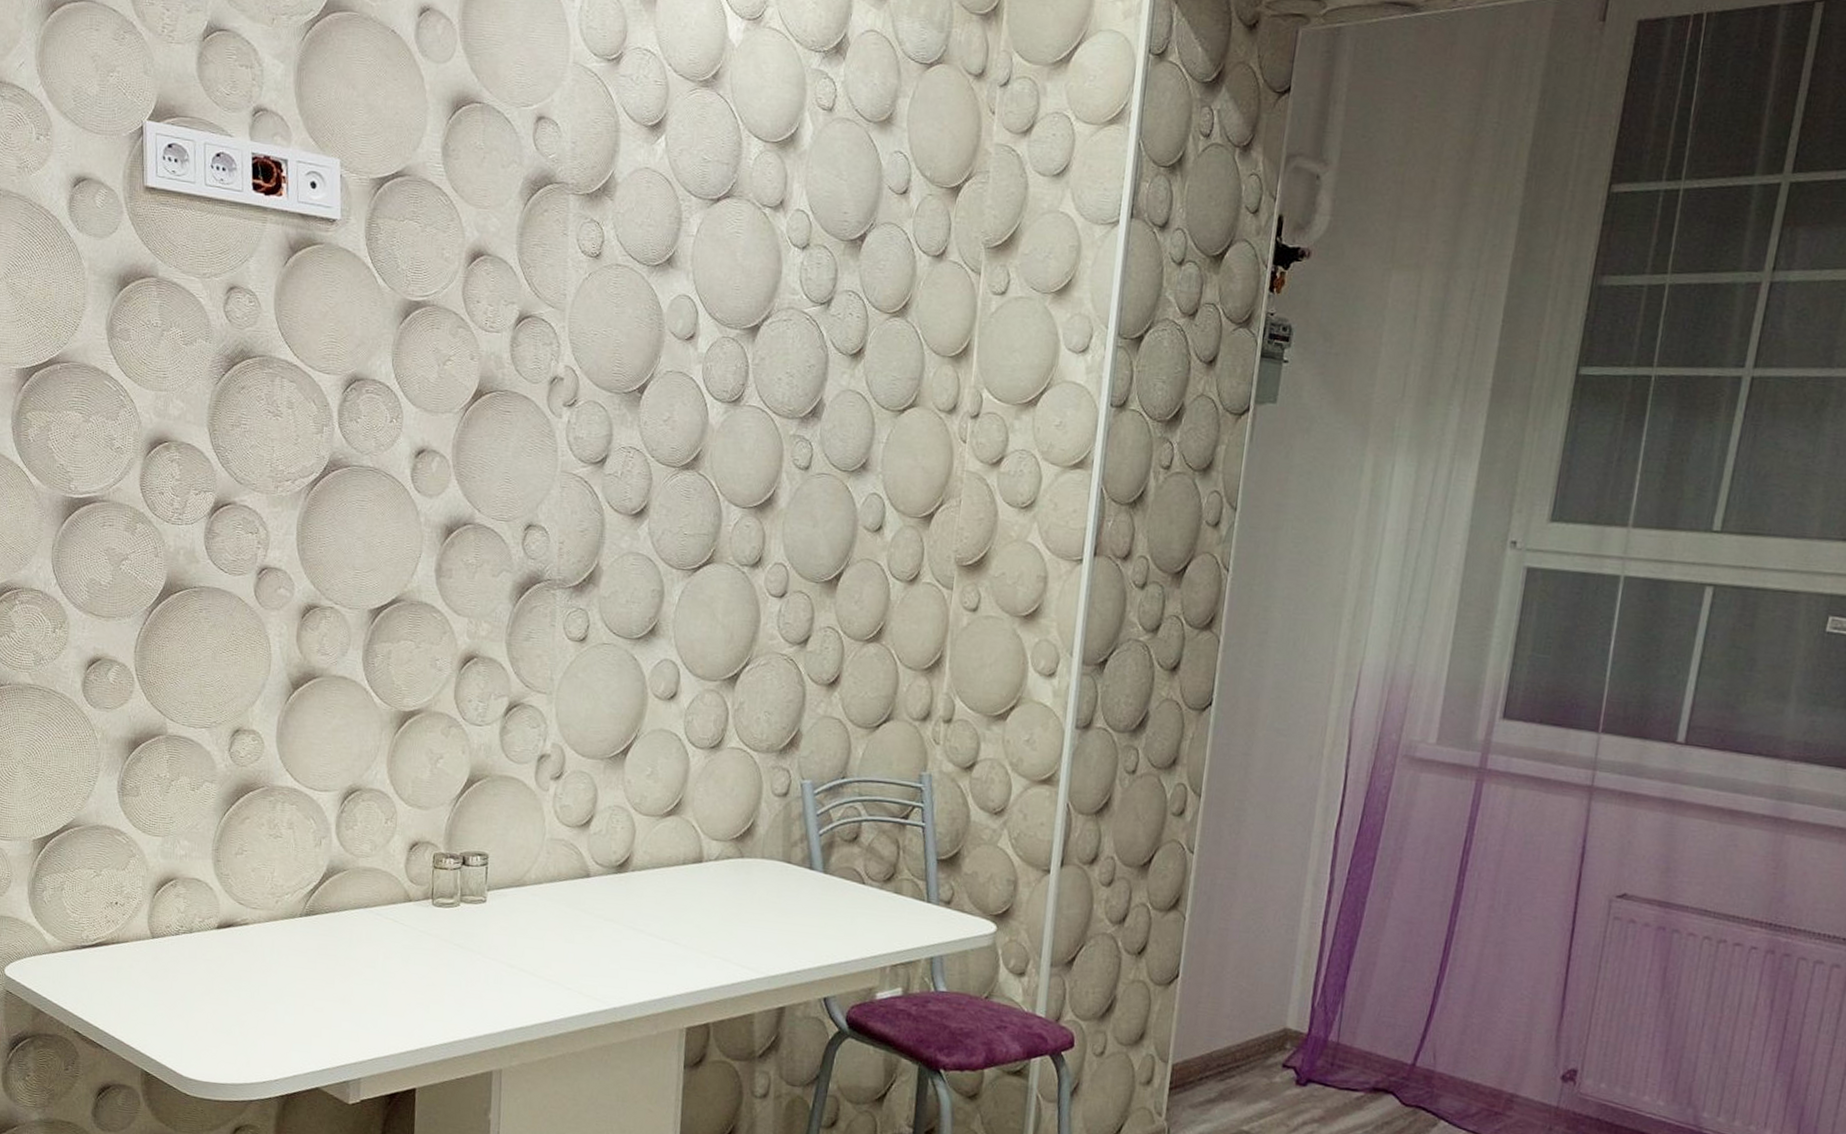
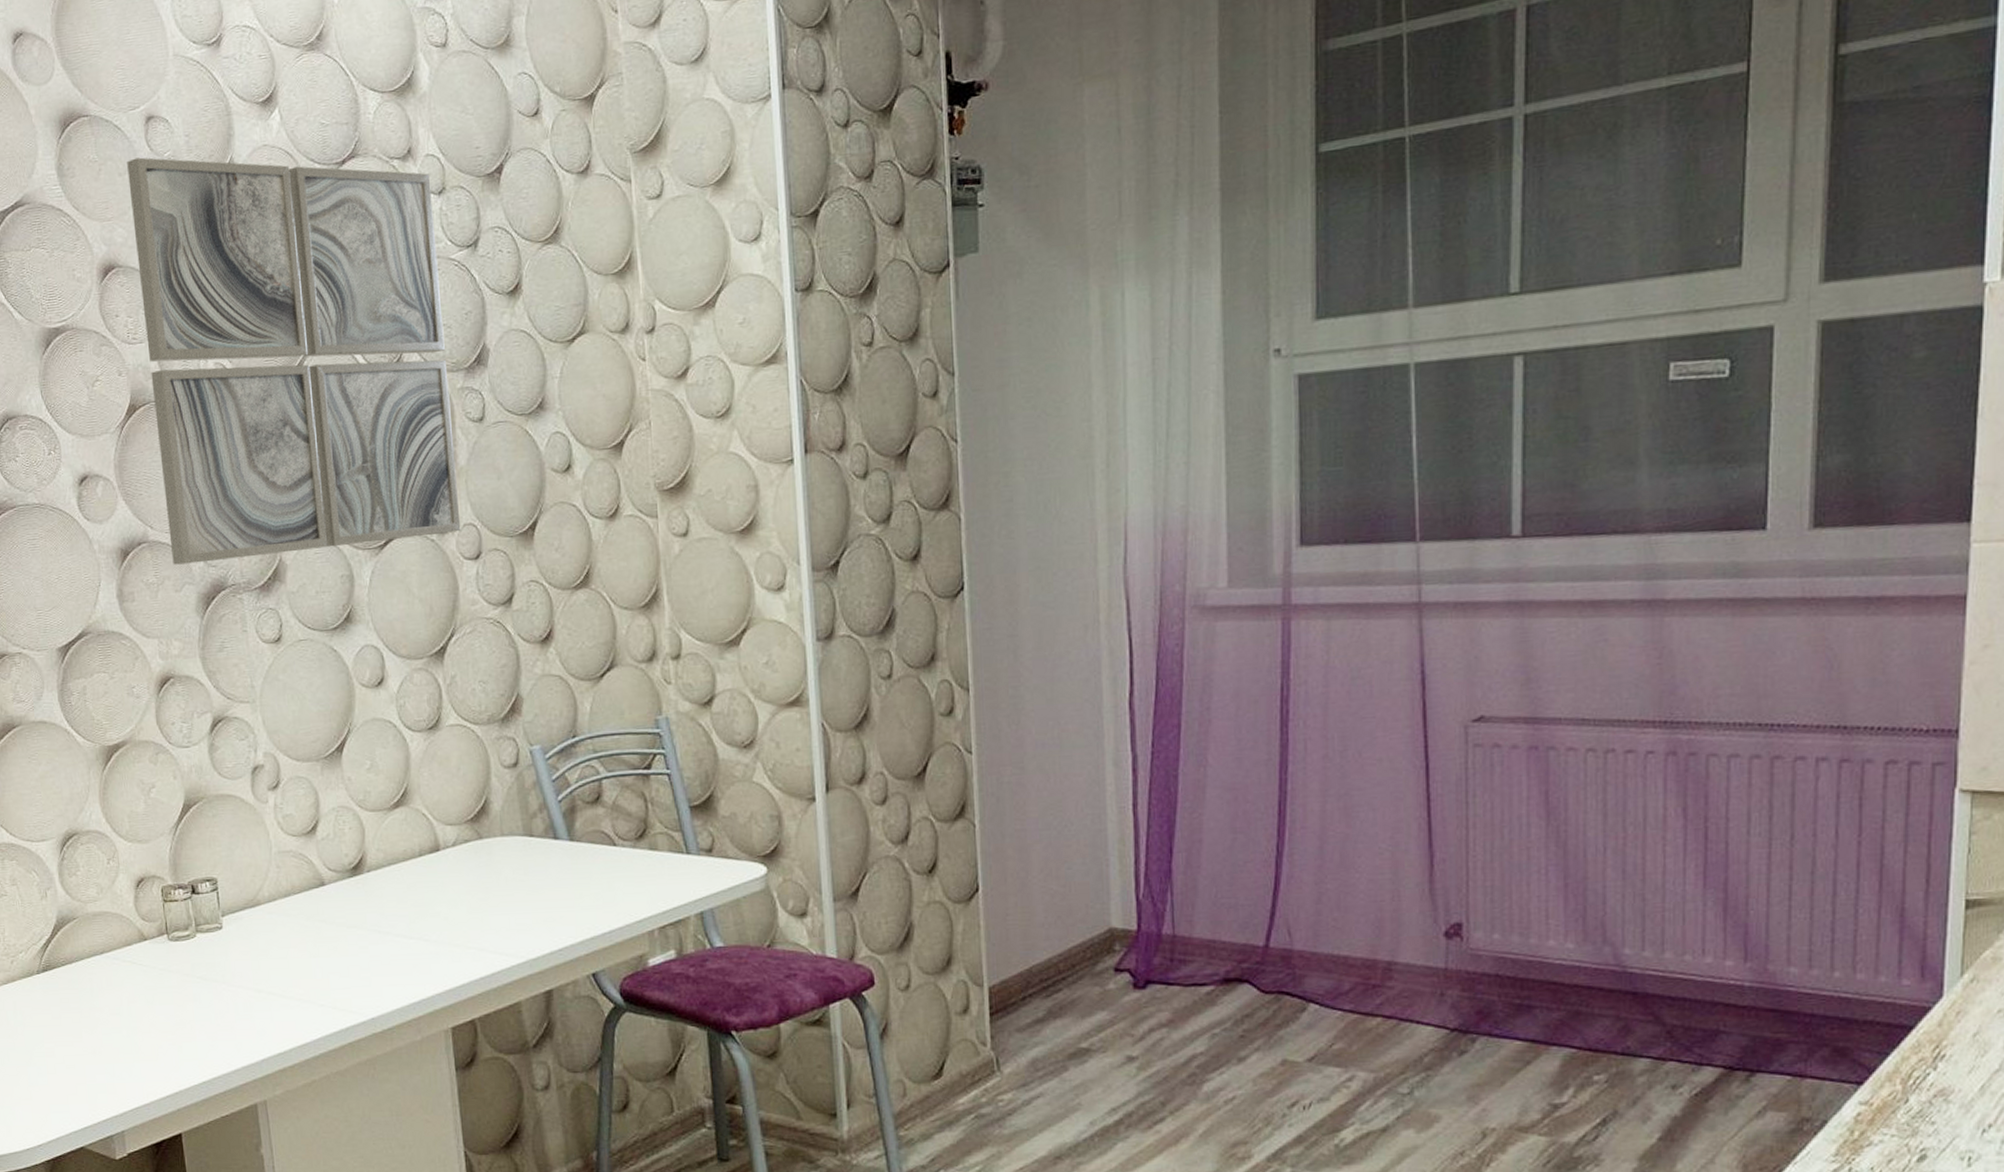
wall art: none [494,153,797,569] -> present [127,157,461,565]

